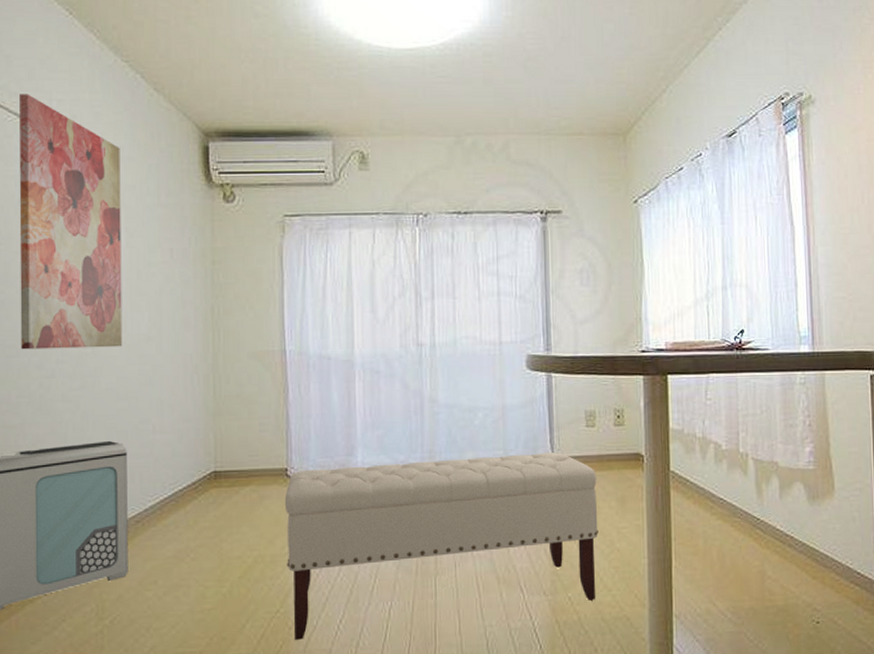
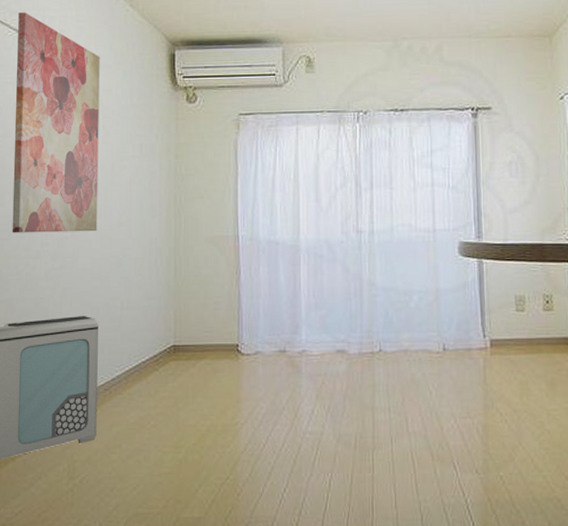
bench: present [284,451,598,640] -> none [235,334,529,506]

